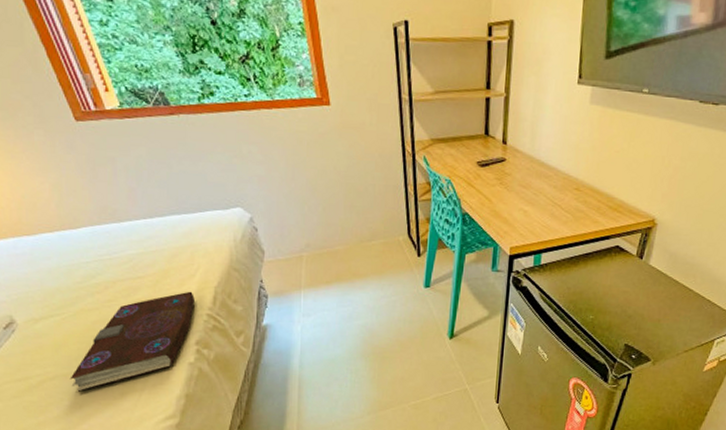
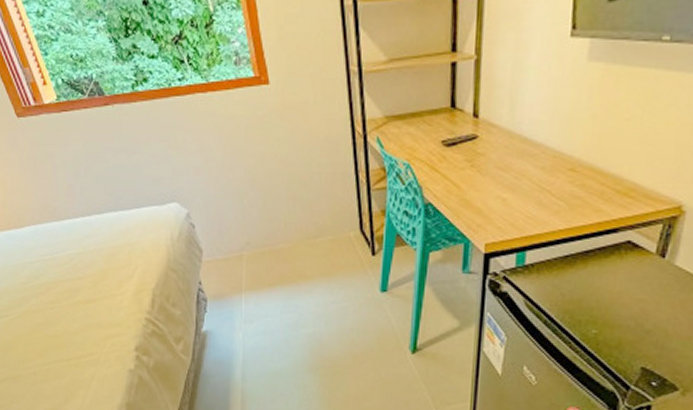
book: present [70,291,195,392] -> none [18,293,133,395]

